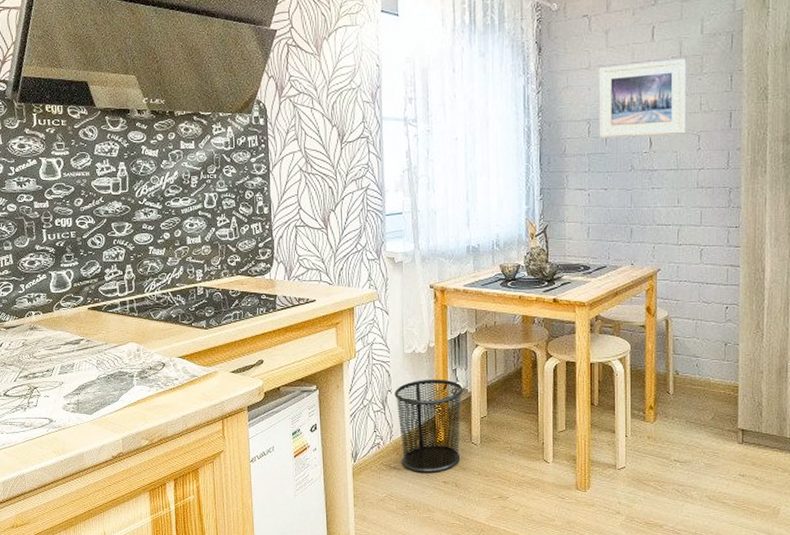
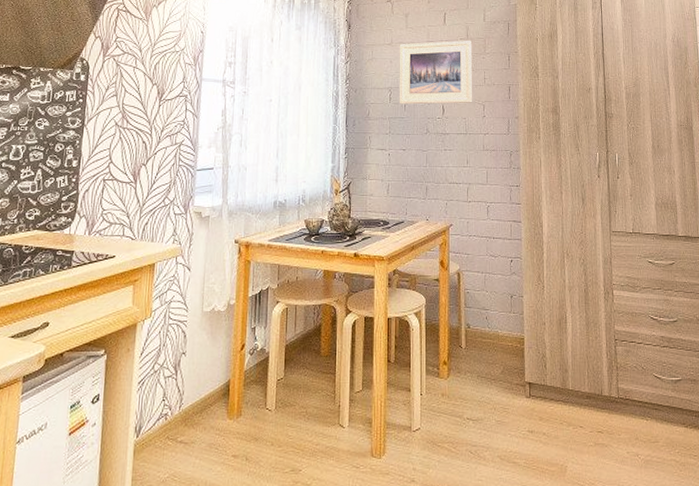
waste bin: present [394,379,463,473] -> none [189,338,261,446]

